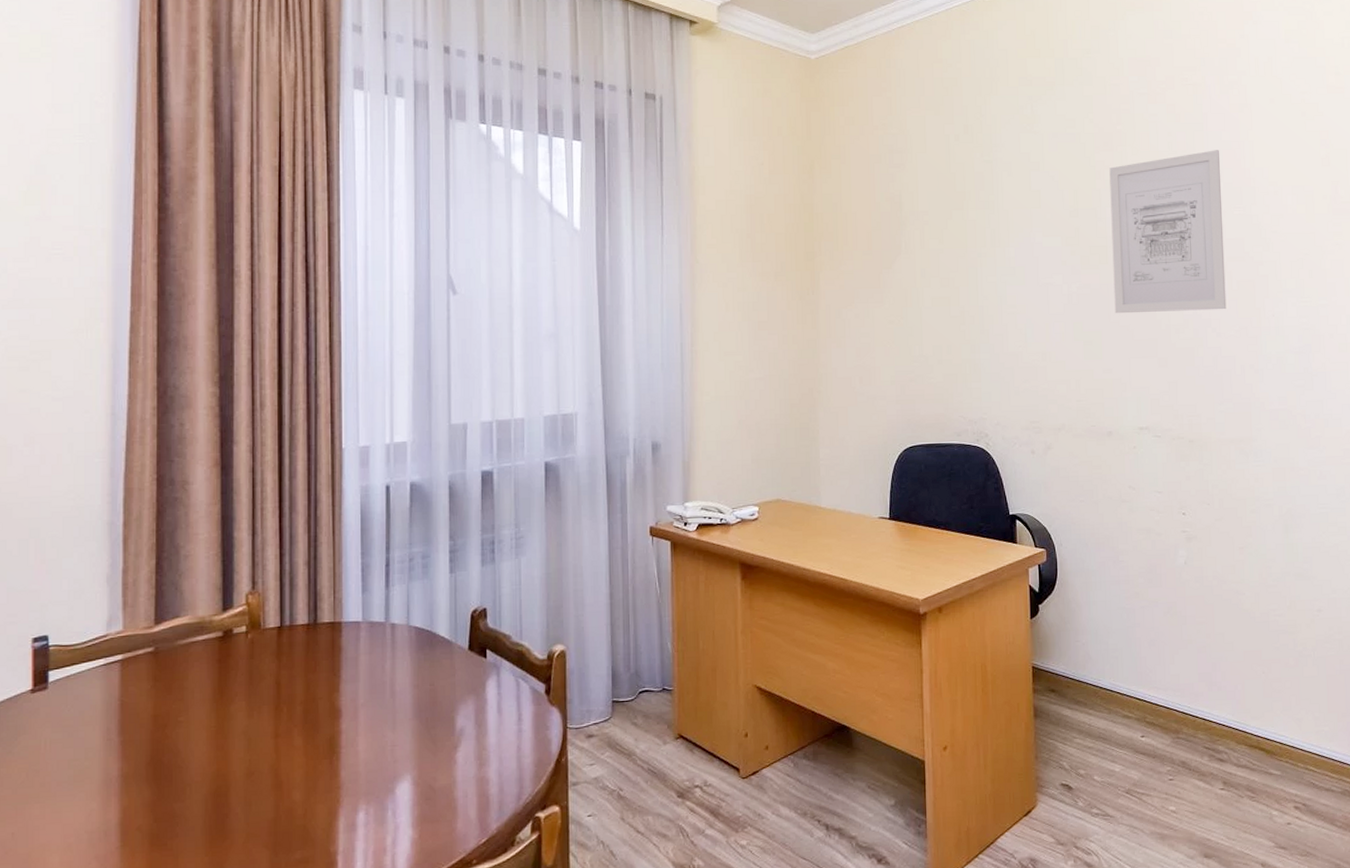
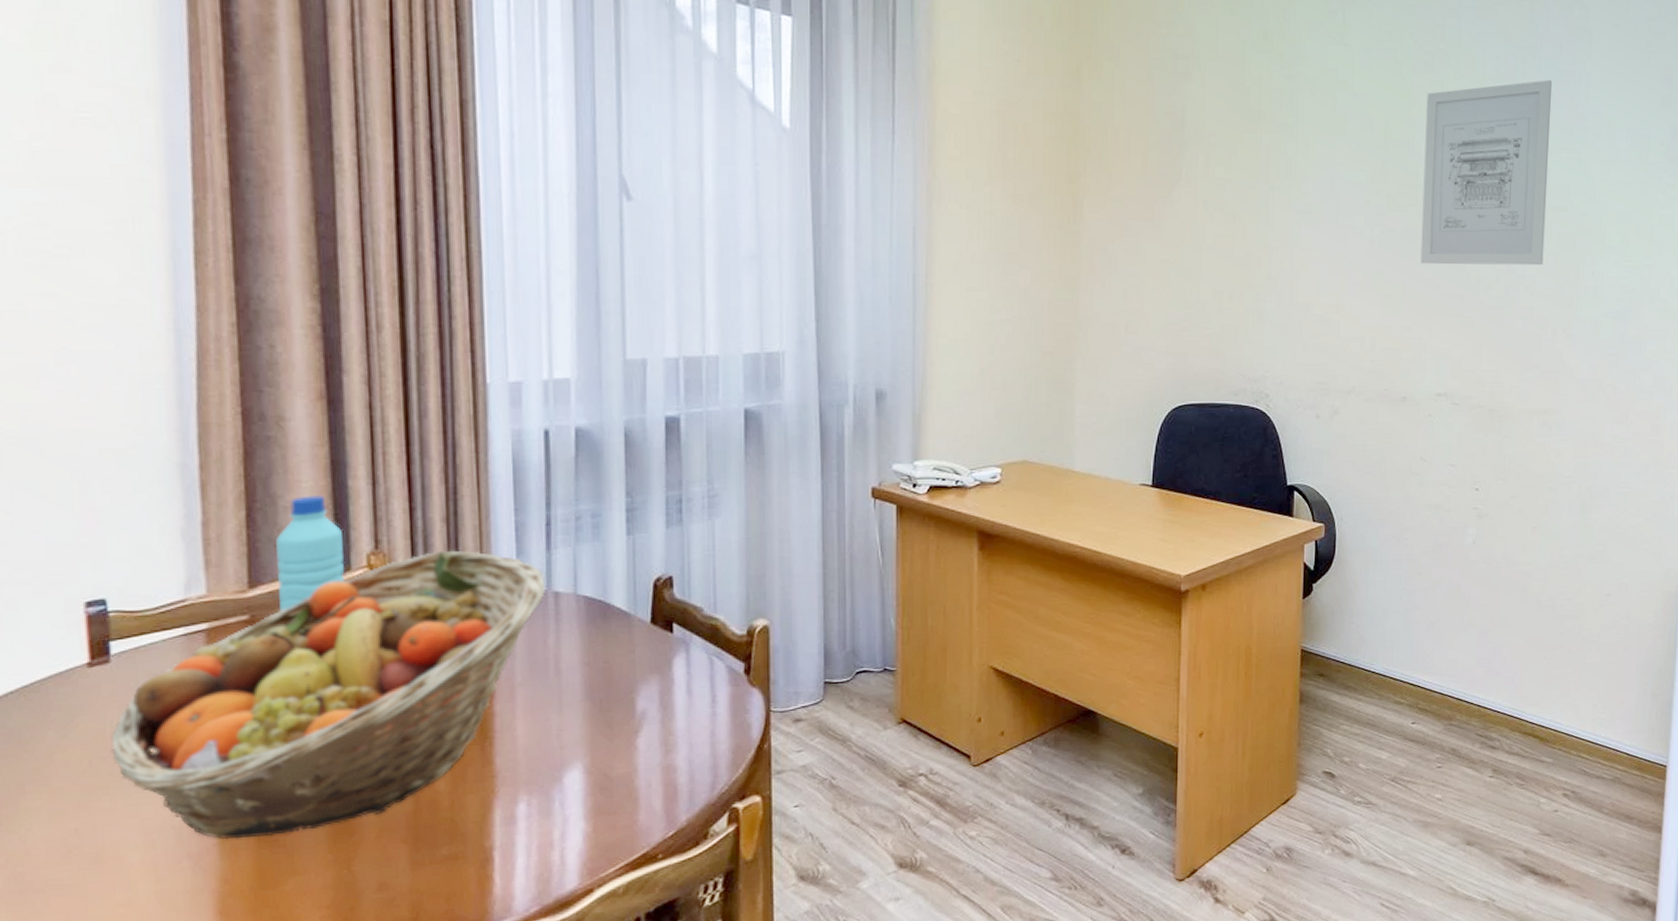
fruit basket: none [44,589,384,844] -> present [110,550,545,840]
water bottle: none [177,545,229,645] -> present [276,495,345,613]

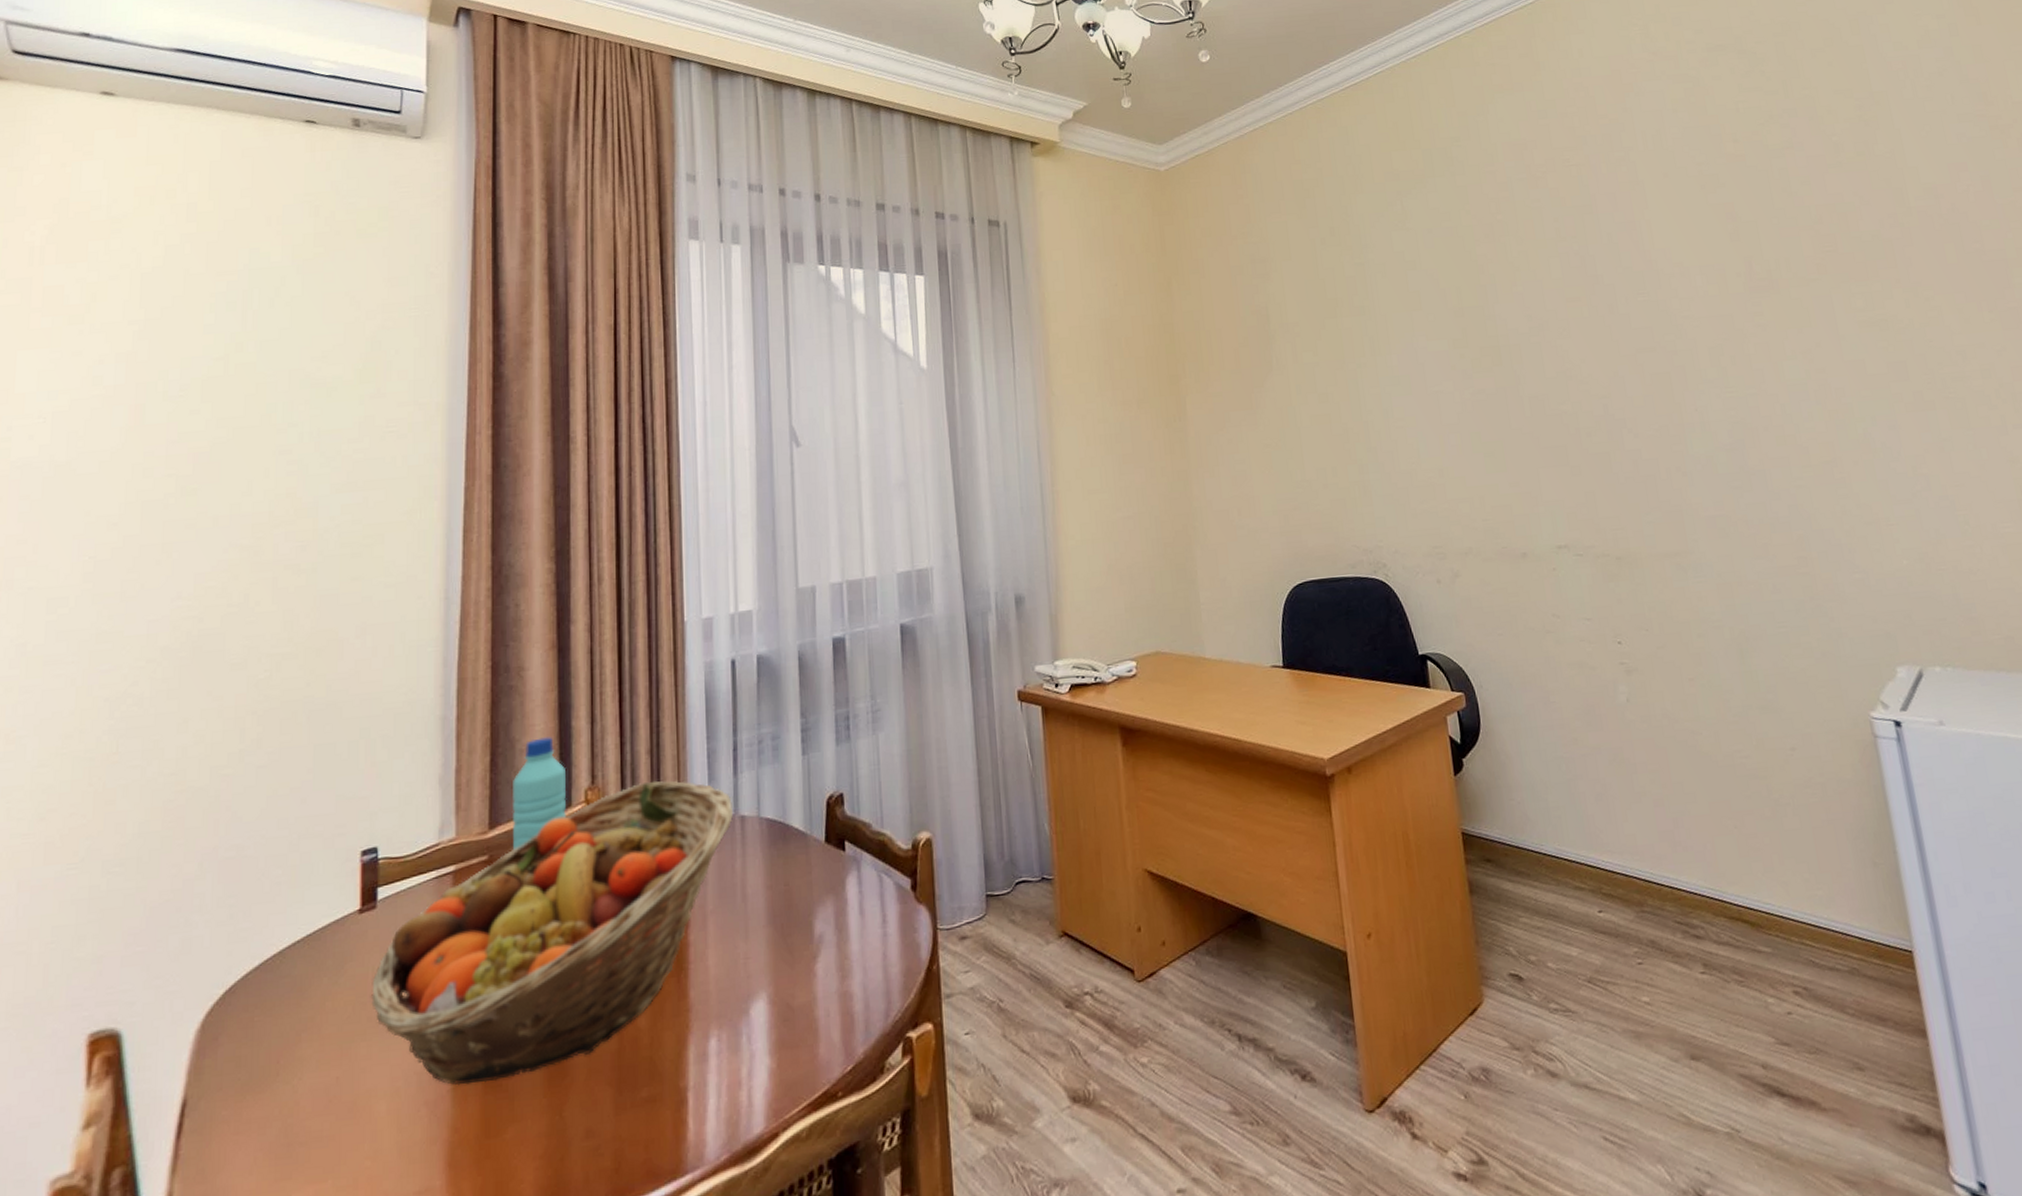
wall art: present [1420,80,1553,266] -> none [1493,232,1642,420]

